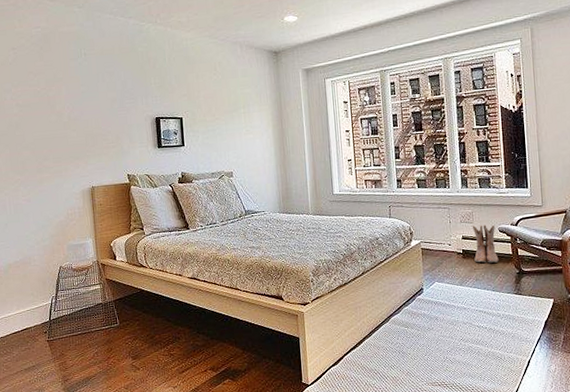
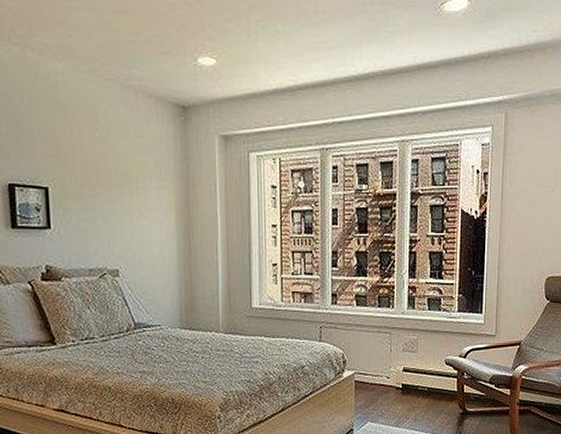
boots: present [472,225,499,263] -> none [415,355,442,401]

